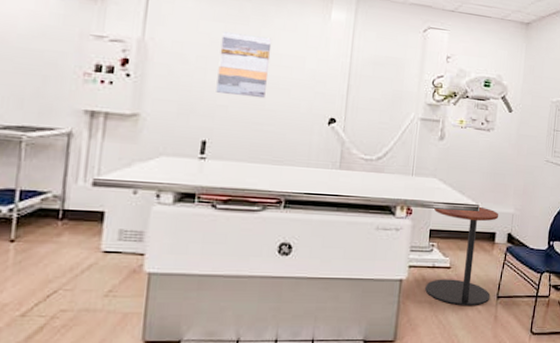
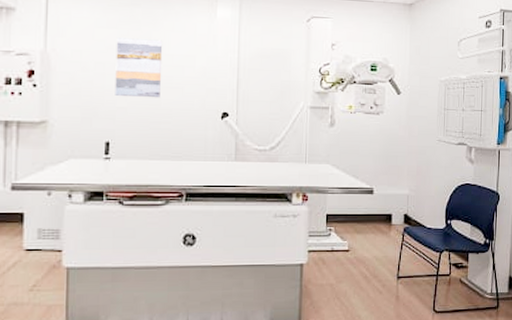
side table: present [425,206,499,306] -> none [326,189,394,288]

